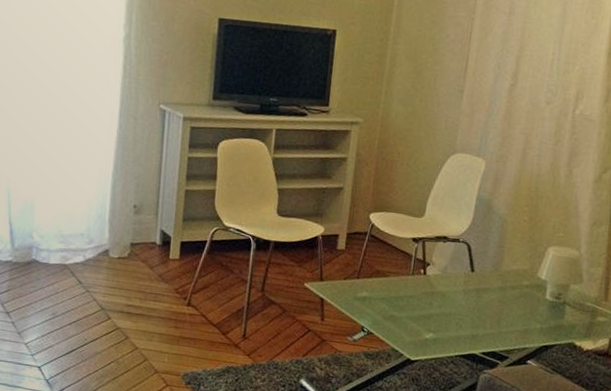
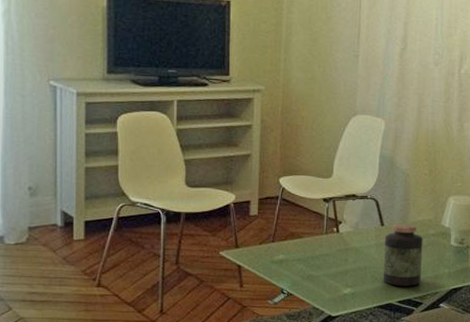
jar: none [468,271,516,338] -> present [383,224,423,286]

